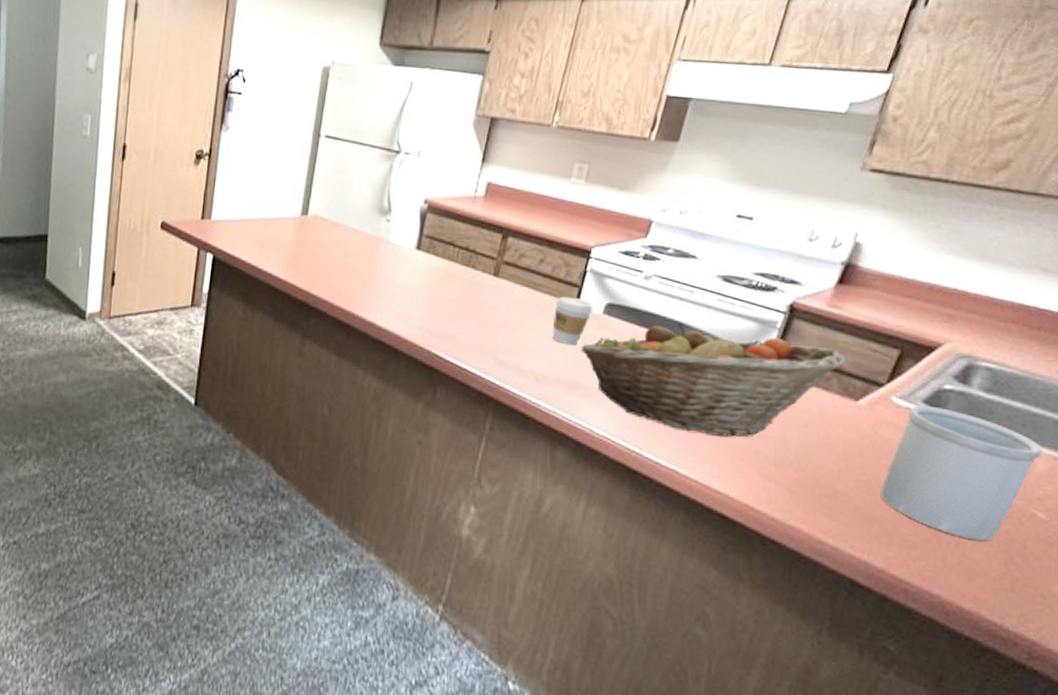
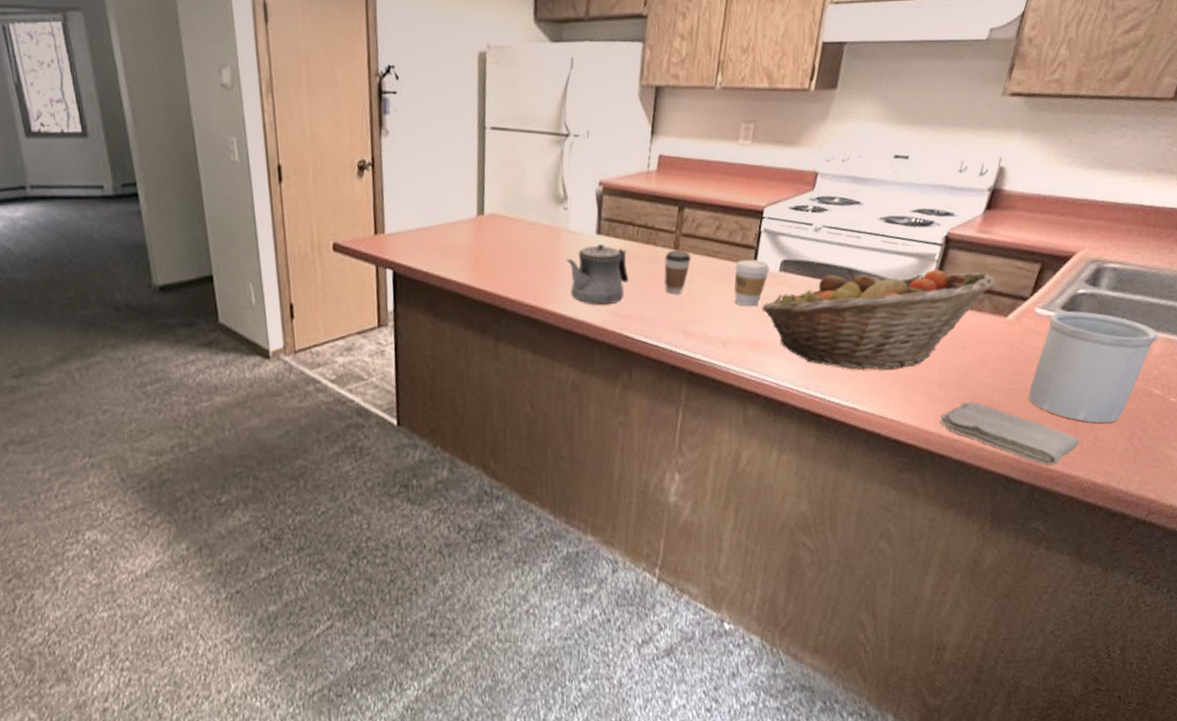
teapot: none [382,259,444,320] -> present [566,243,629,305]
coffee cup: none [480,276,510,320] -> present [664,249,691,294]
washcloth: none [773,486,941,577] -> present [940,401,1079,465]

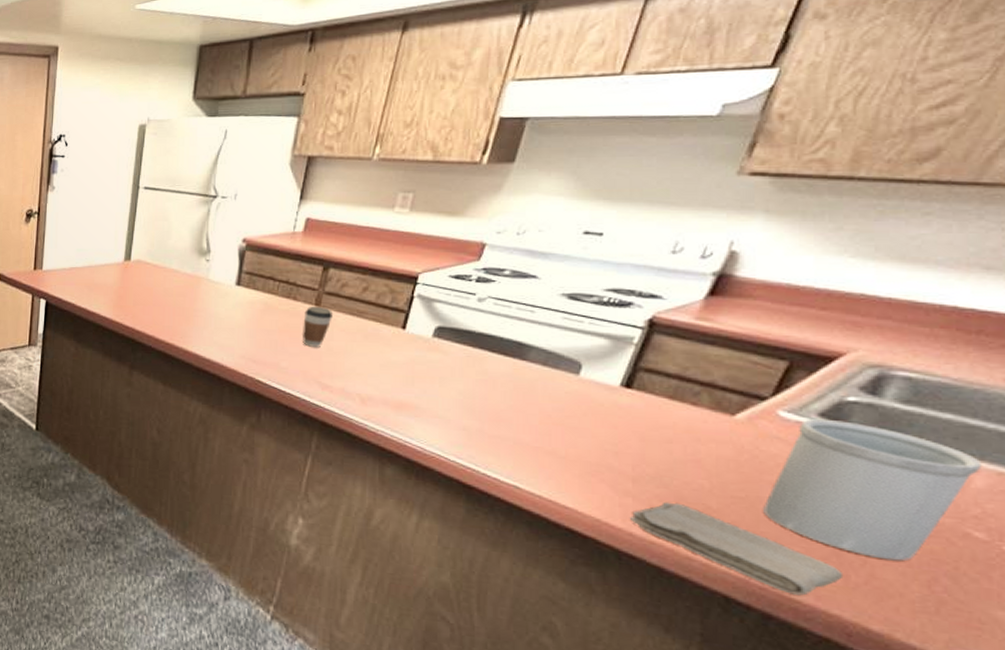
teapot: present [566,243,629,305] -> none [204,294,266,349]
coffee cup: present [734,259,770,307] -> none [378,322,421,368]
fruit basket: present [761,269,996,370] -> none [409,343,720,454]

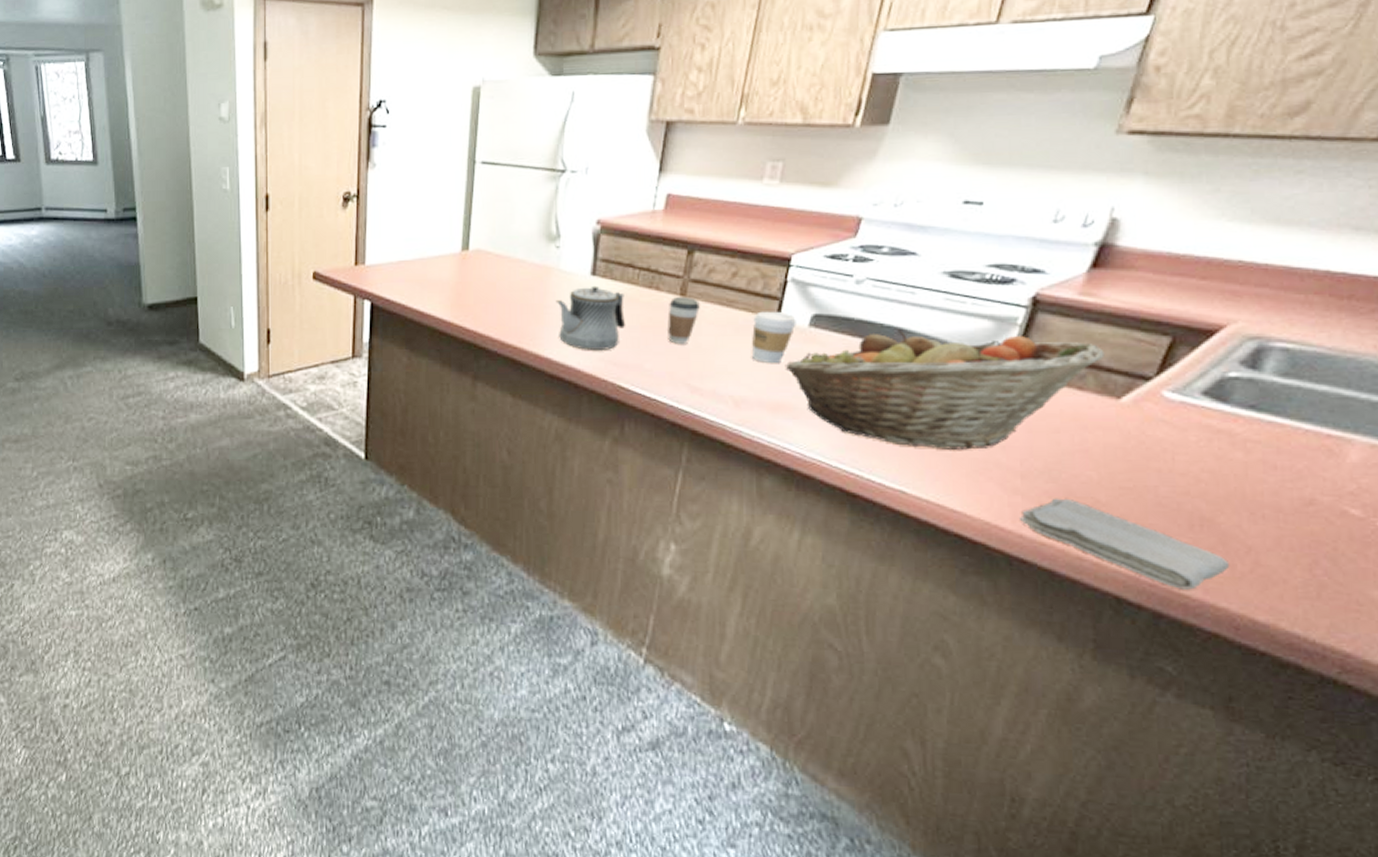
teapot: none [204,294,266,349] -> present [555,285,626,350]
coffee cup: none [378,322,421,368] -> present [751,311,796,364]
fruit basket: none [409,343,720,454] -> present [785,329,1105,450]
utensil holder: present [763,419,982,561] -> none [1151,398,1357,546]

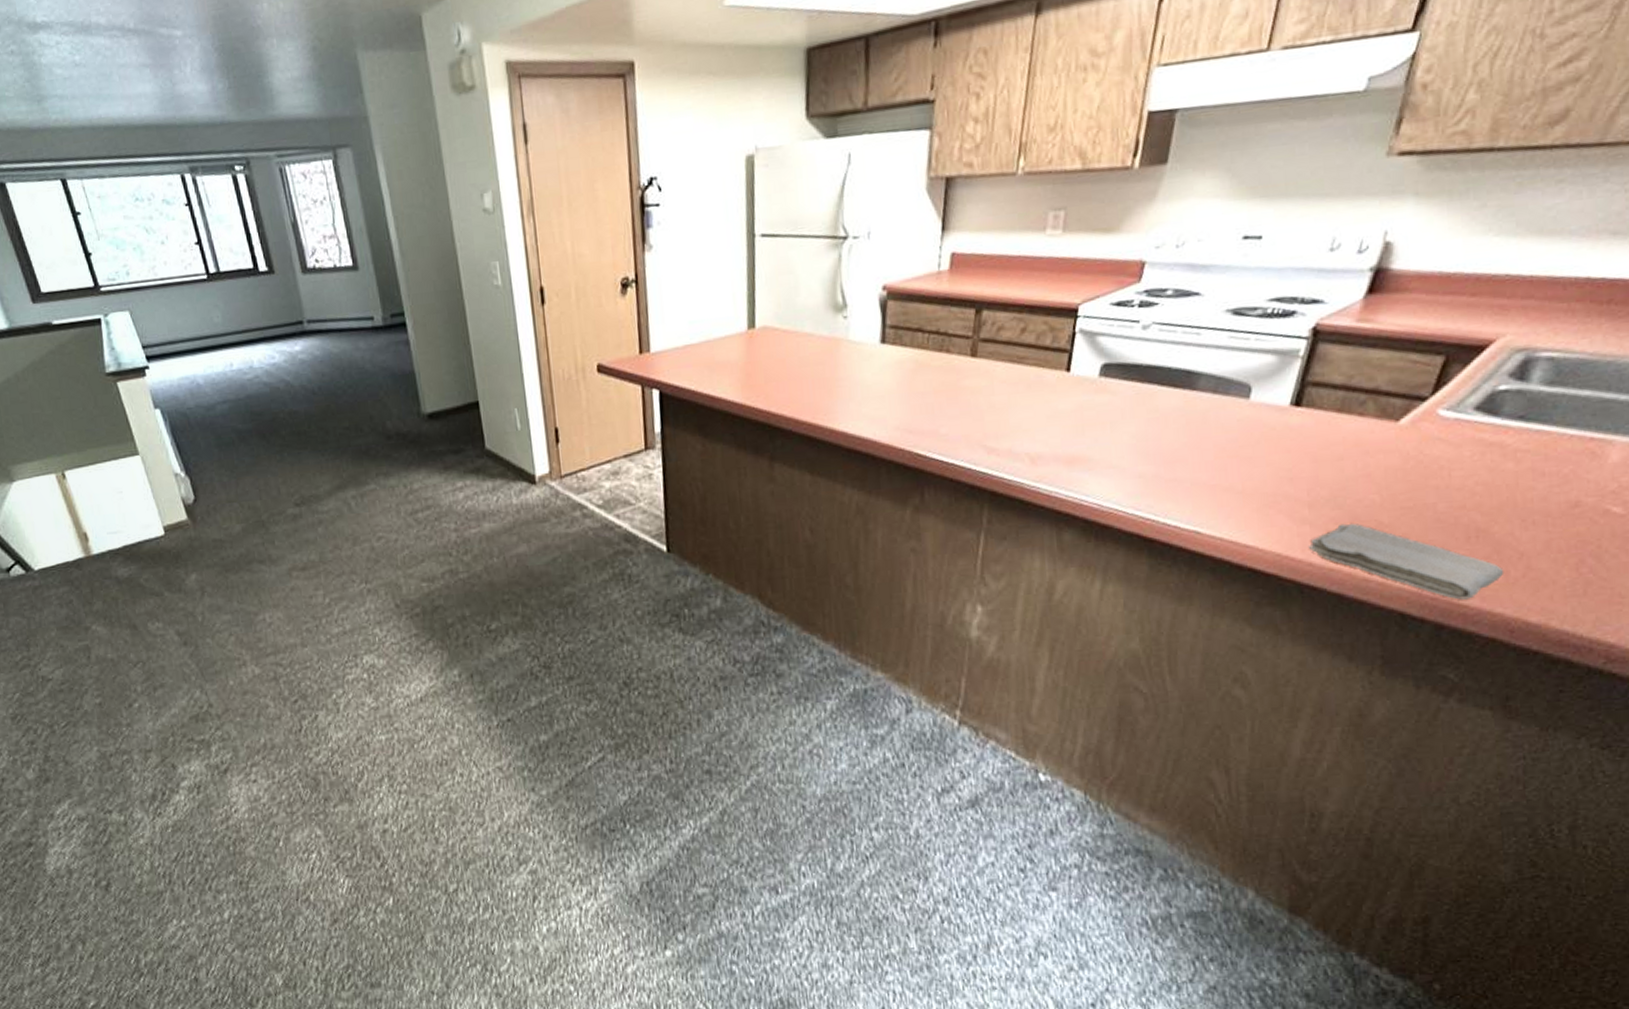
teapot: present [555,285,626,350] -> none [847,353,919,421]
coffee cup: present [667,296,700,344] -> none [959,356,991,406]
coffee cup: present [751,311,796,364] -> none [1044,363,1087,418]
fruit basket: present [785,329,1105,450] -> none [1078,367,1383,487]

